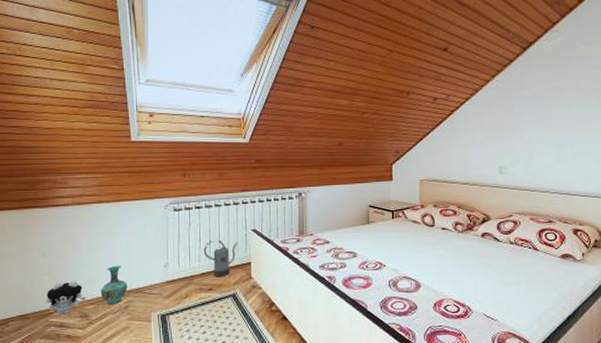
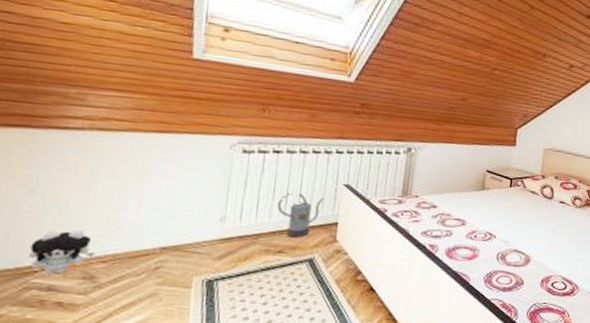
vase: present [100,265,128,305] -> none [118,214,163,265]

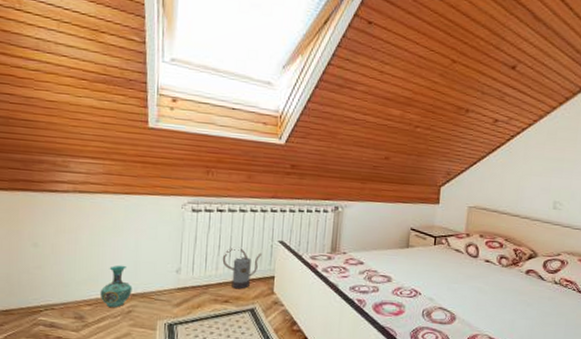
plush toy: present [27,230,95,274] -> none [35,277,82,314]
vase: none [118,214,163,265] -> present [100,265,132,308]

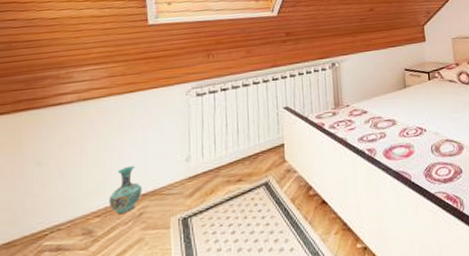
watering can: present [222,247,263,289] -> none [231,122,270,166]

